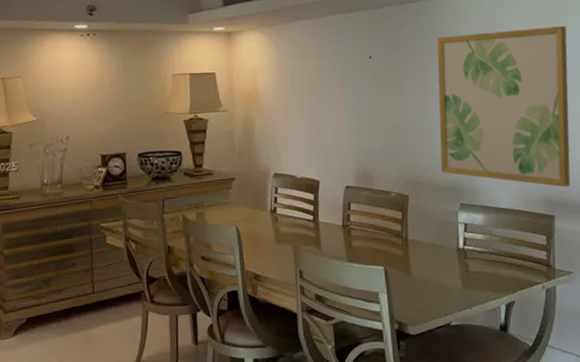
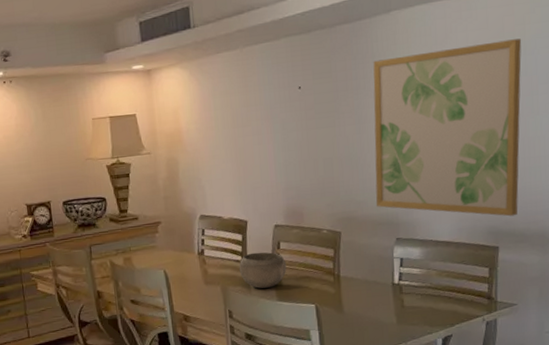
bowl: none [310,212,357,249] -> present [239,252,287,289]

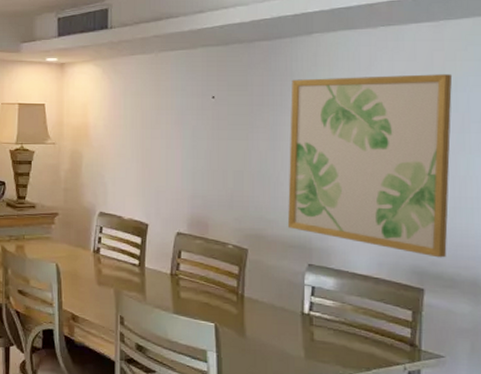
bowl: present [239,252,287,289] -> none [135,258,187,298]

